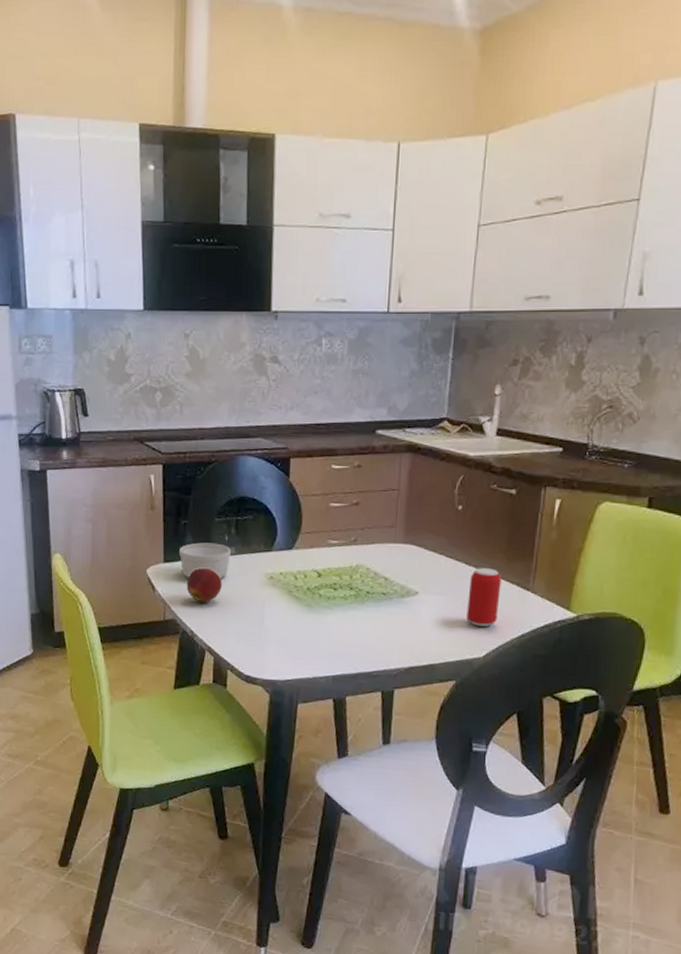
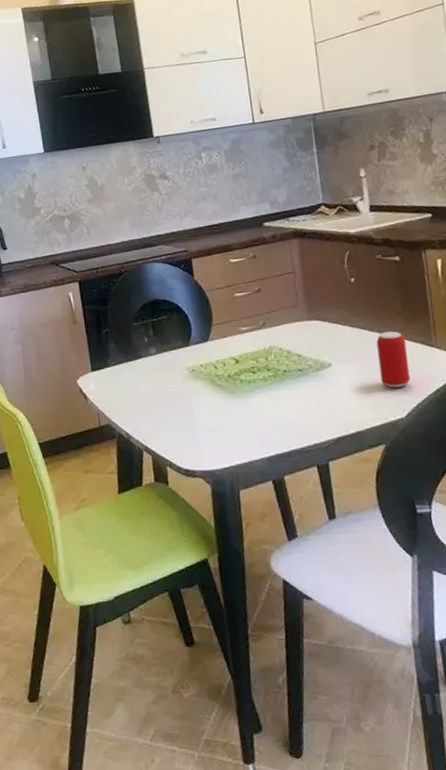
ramekin: present [179,542,231,578] -> none [105,346,153,383]
apple: present [186,567,222,603] -> none [115,370,149,405]

